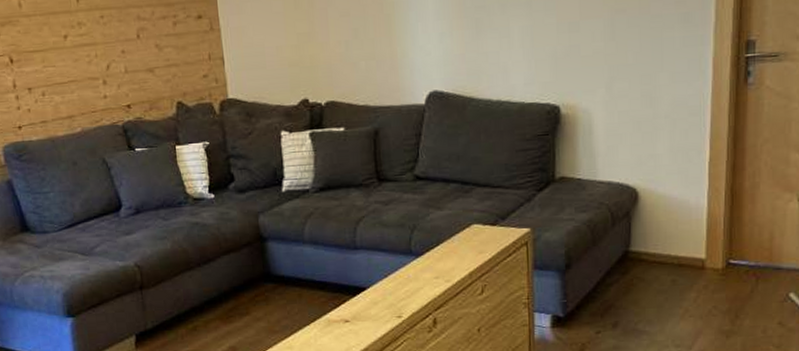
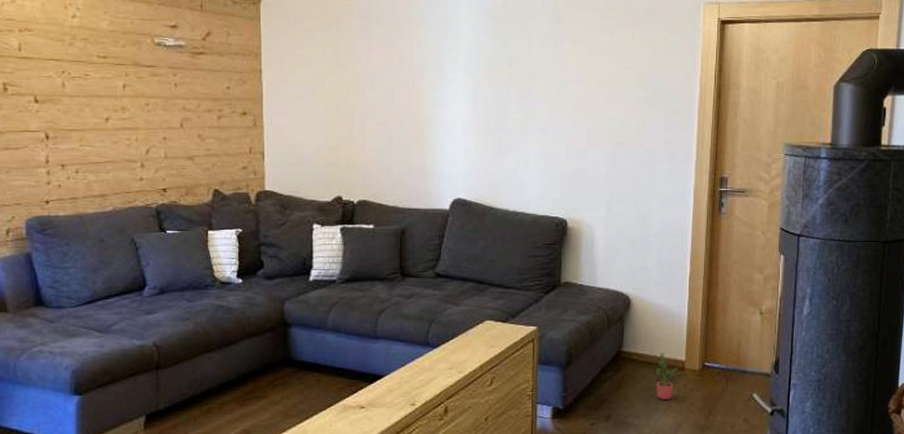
potted plant: none [669,250,709,304] -> present [655,352,688,401]

